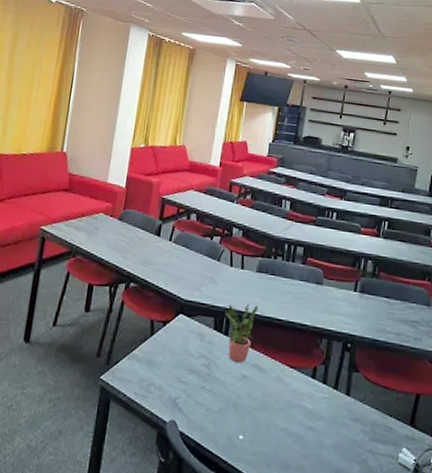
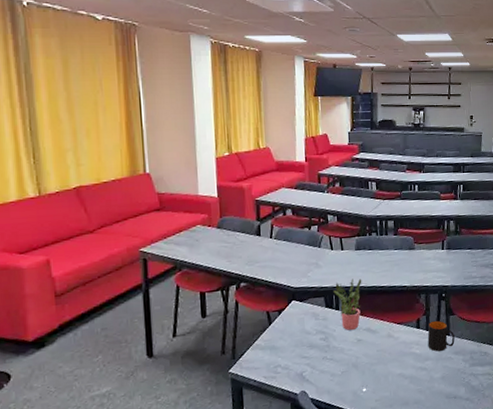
mug: none [322,373,355,413] -> present [427,320,455,352]

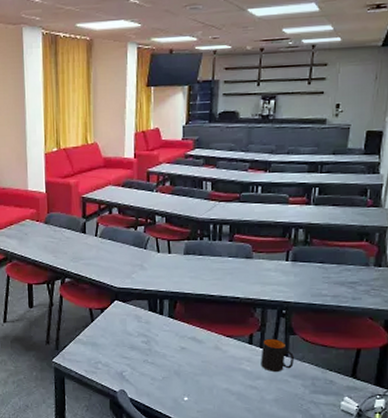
potted plant: present [333,278,362,331] -> none [158,284,190,338]

